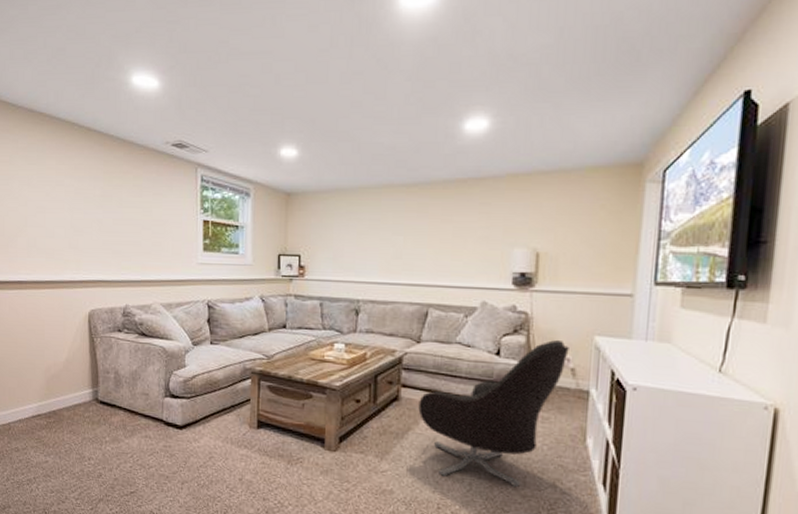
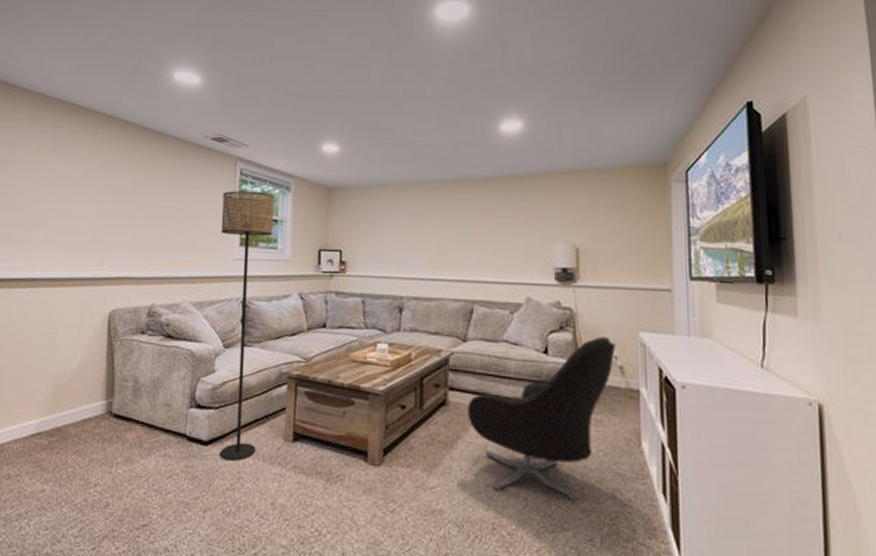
floor lamp: none [185,197,235,443] -> present [219,191,274,461]

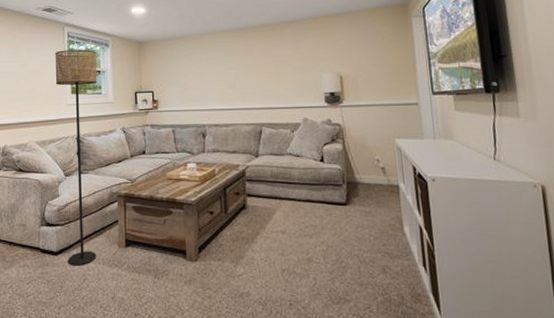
armchair: present [467,337,616,500] -> none [263,145,378,276]

